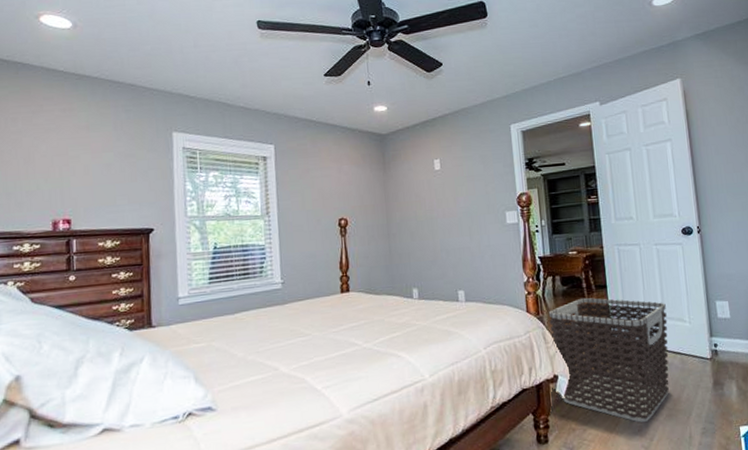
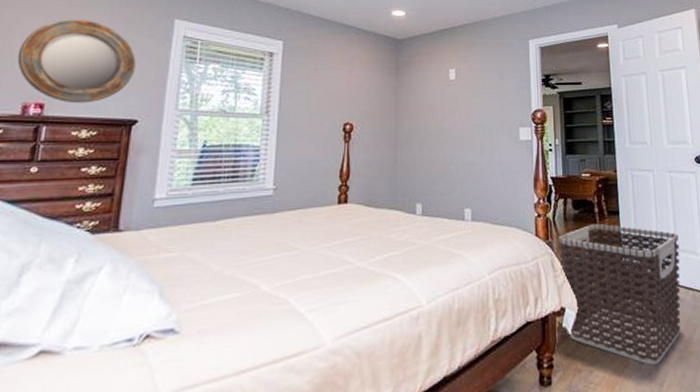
home mirror: none [40,139,145,217] -> present [17,19,136,104]

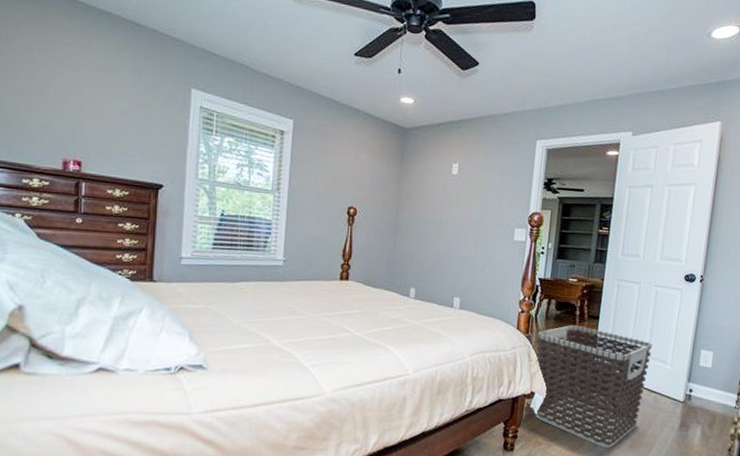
home mirror: present [17,19,136,104] -> none [53,80,158,165]

